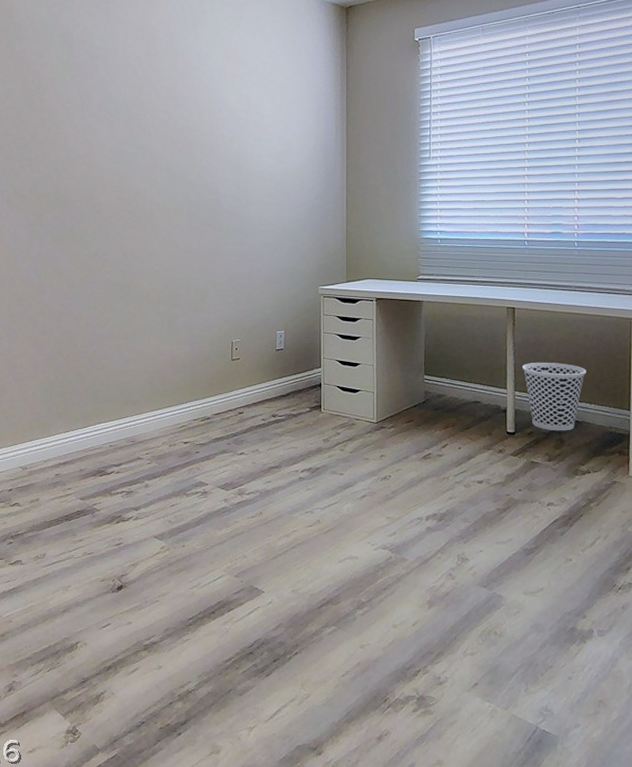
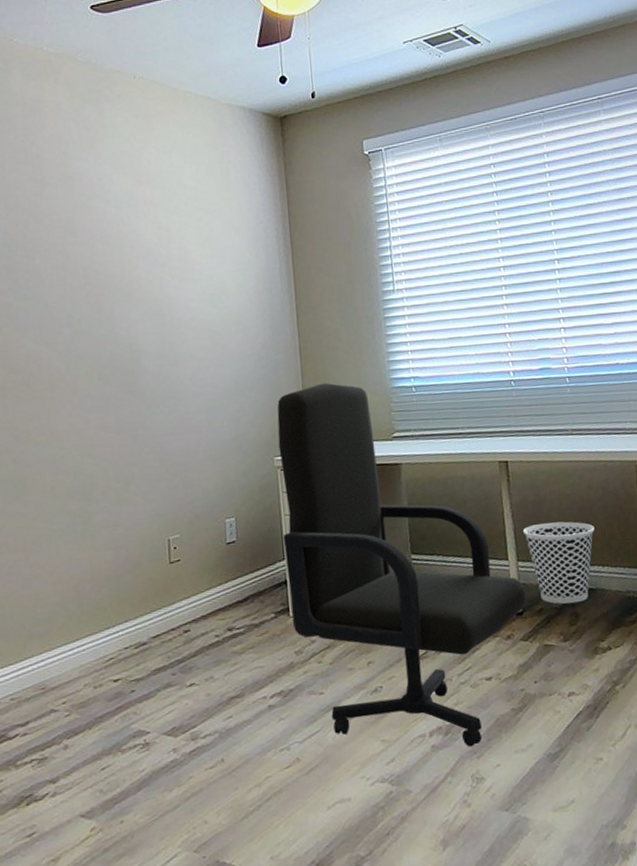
chair: none [321,230,520,533] -> present [277,382,527,747]

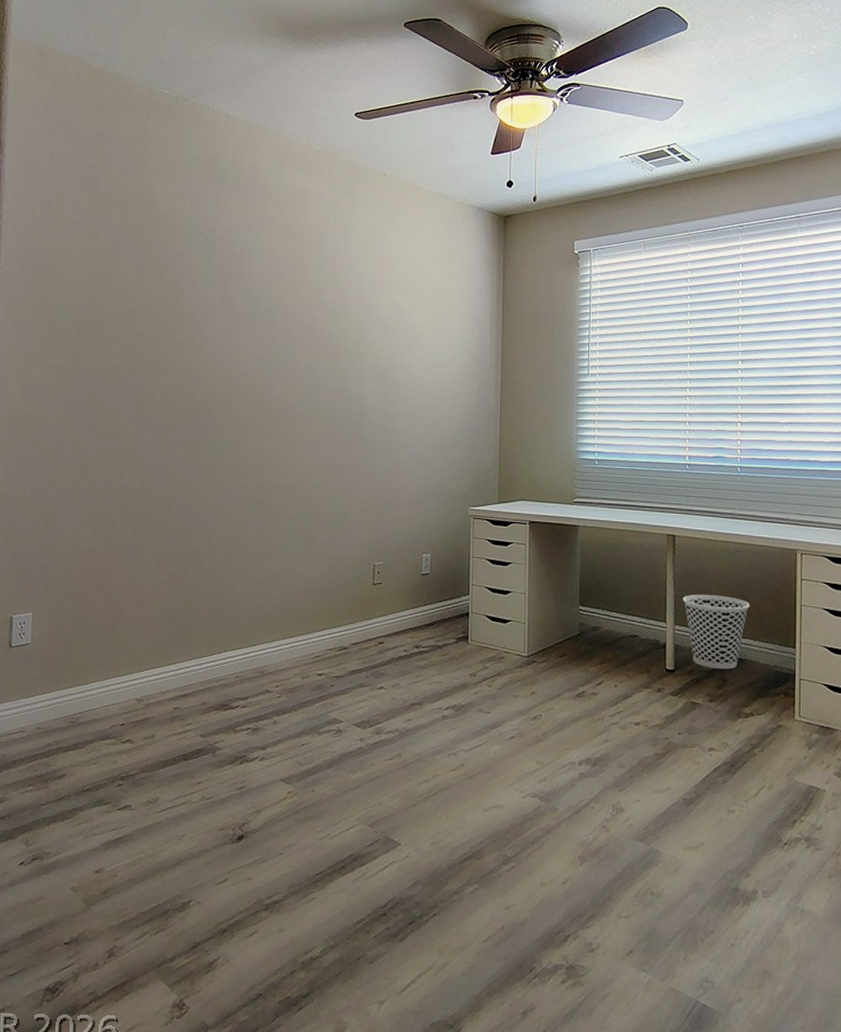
chair: present [277,382,527,747] -> none [469,448,680,781]

